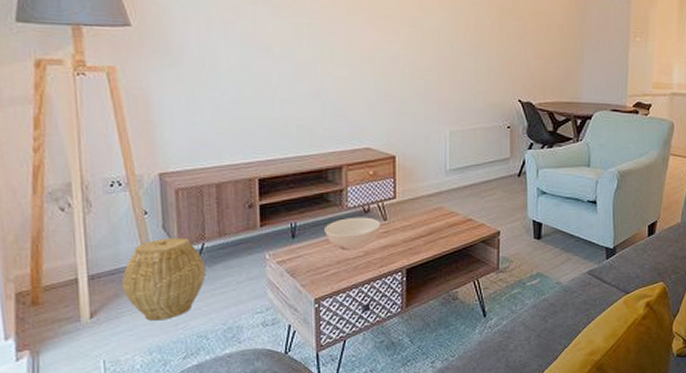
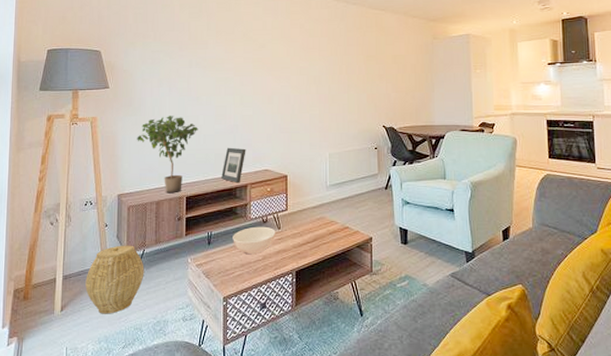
potted plant: none [181,71,271,174] -> present [137,116,198,194]
picture frame: none [306,117,340,164] -> present [221,147,246,183]

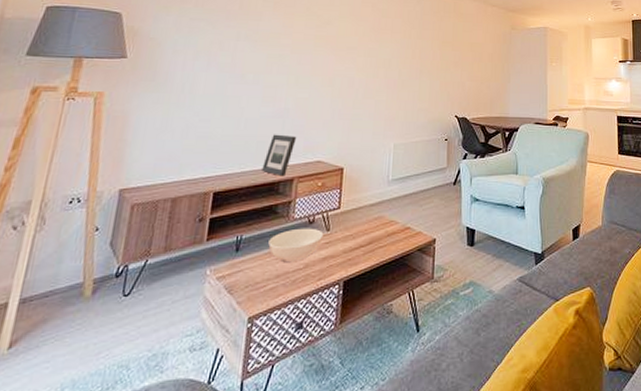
woven basket: present [85,245,144,314] -> none [52,254,145,349]
potted plant: present [137,116,198,194] -> none [156,94,239,188]

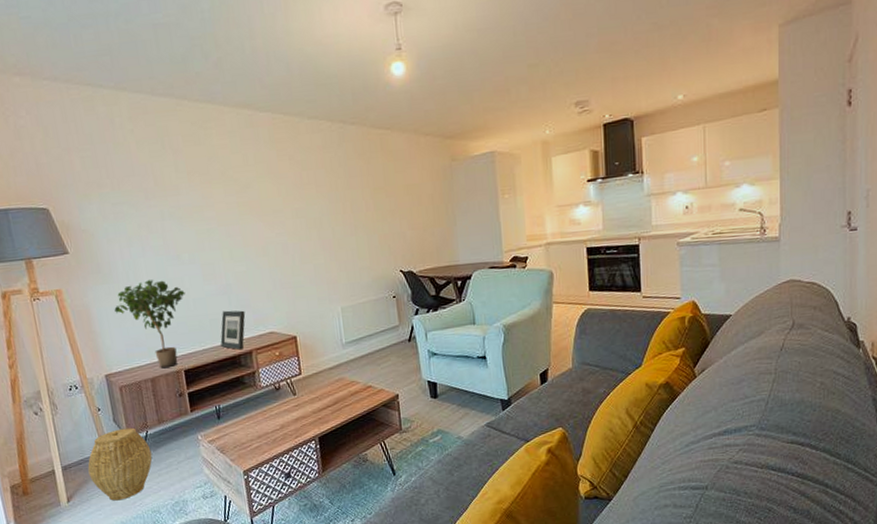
woven basket: none [52,254,145,349] -> present [87,427,153,501]
potted plant: none [156,94,239,188] -> present [114,280,186,369]
bowl: present [268,228,324,263] -> none [244,394,292,425]

